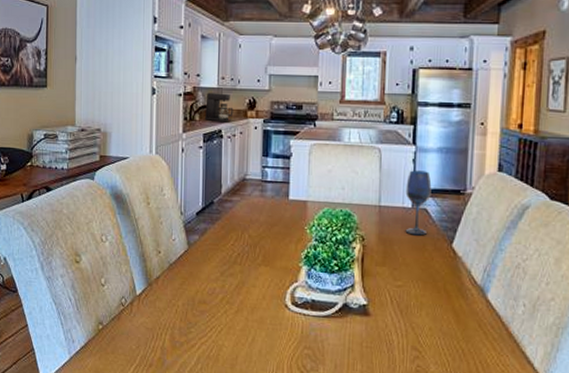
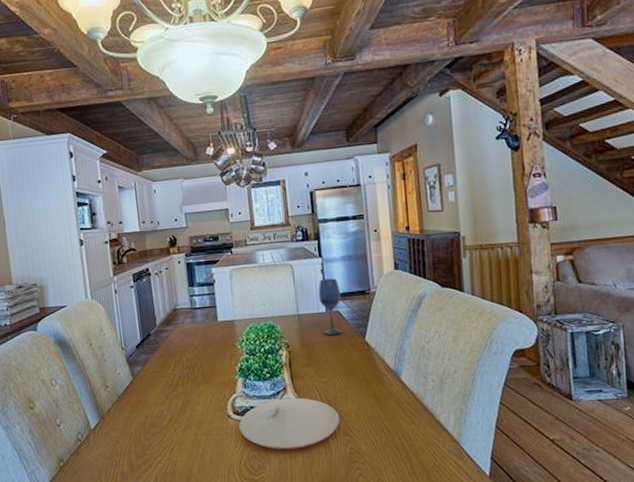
coffee maker: present [204,92,234,123] -> none [130,235,158,262]
plate: none [296,296,410,356] -> present [239,397,340,450]

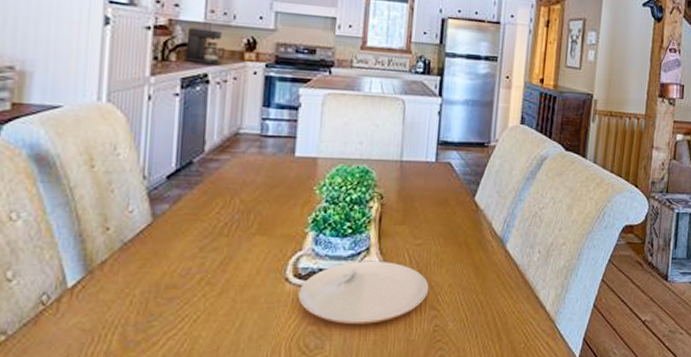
coffee maker: none [130,235,158,262] -> present [183,27,226,65]
wineglass: present [318,278,343,336] -> none [427,123,457,191]

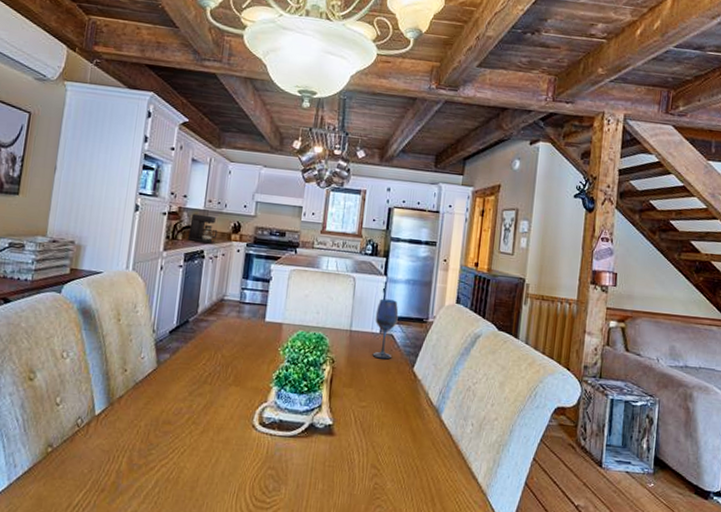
plate: present [298,260,429,325] -> none [262,416,371,475]
wineglass: none [427,123,457,191] -> present [372,298,399,360]

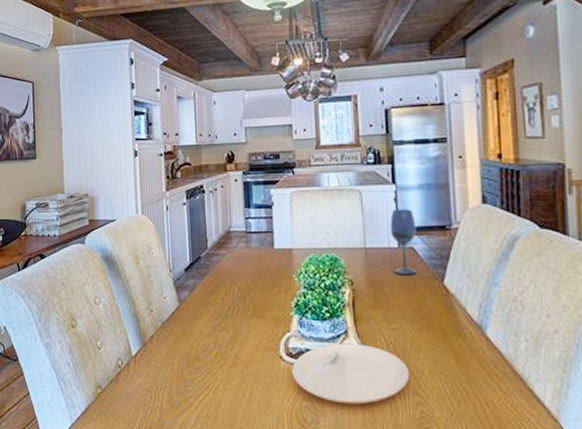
coffee maker: present [187,213,218,244] -> none [185,149,213,178]
plate: none [262,416,371,475] -> present [292,343,410,405]

